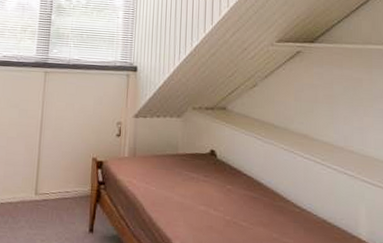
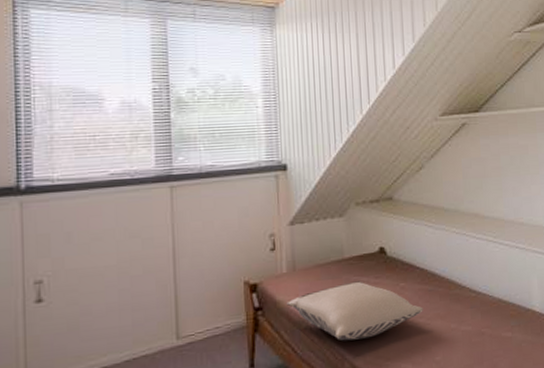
pillow: none [125,175,247,229] -> present [286,281,423,341]

